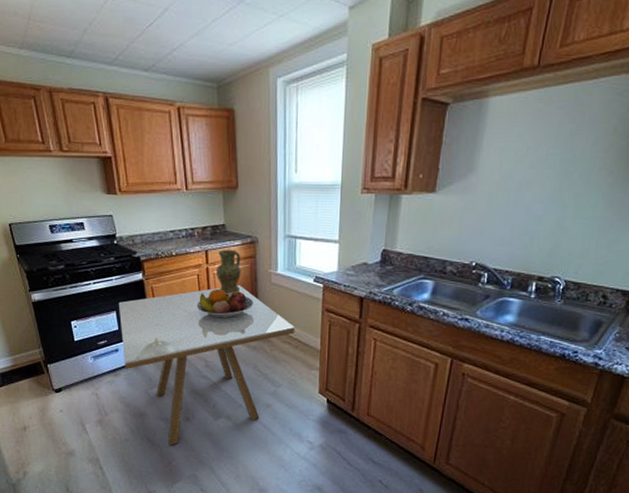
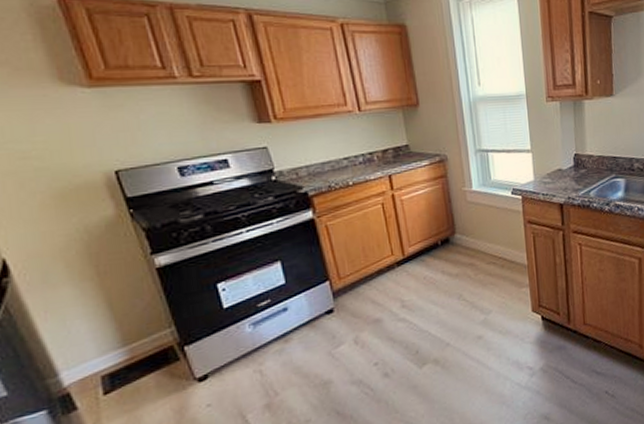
dining table: present [119,285,295,446] -> none [284,209,499,414]
fruit bowl: present [196,288,254,319] -> none [384,214,451,249]
vase: present [215,249,241,294] -> none [403,170,433,220]

